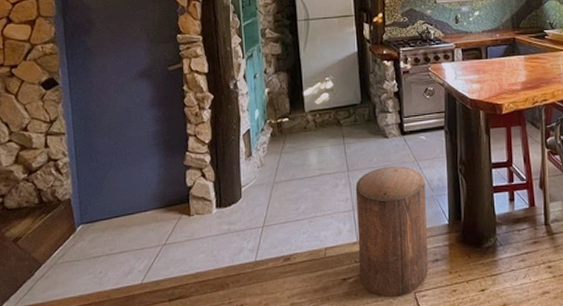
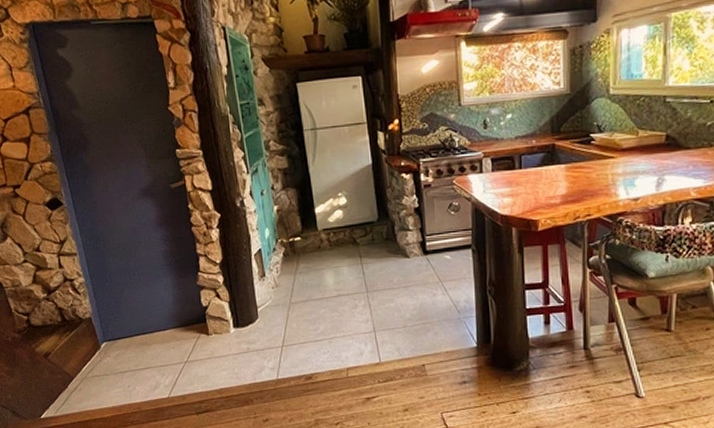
stool: present [355,166,429,298] -> none [375,287,456,417]

